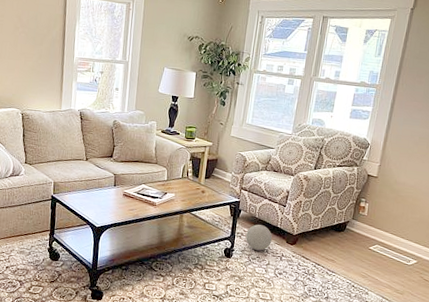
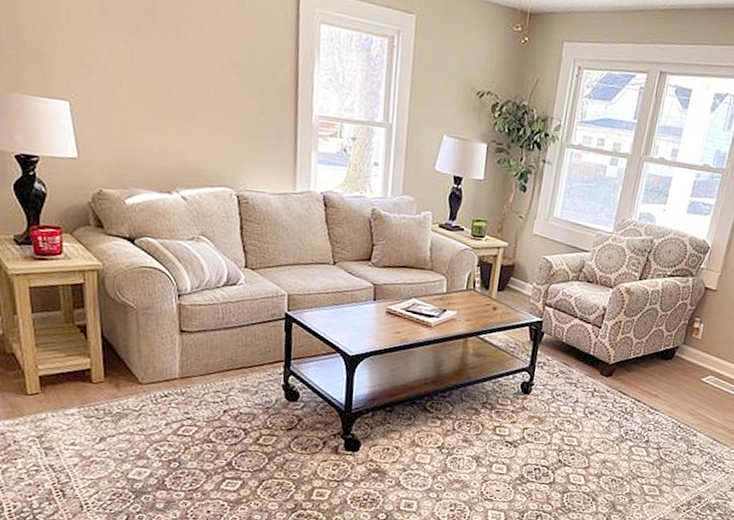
decorative ball: present [246,224,273,251] -> none [549,351,583,385]

